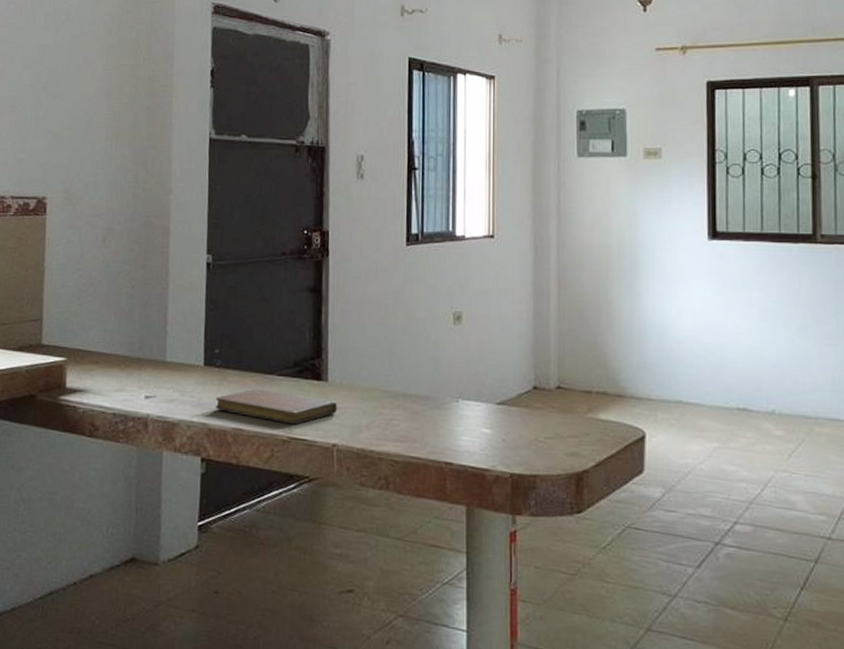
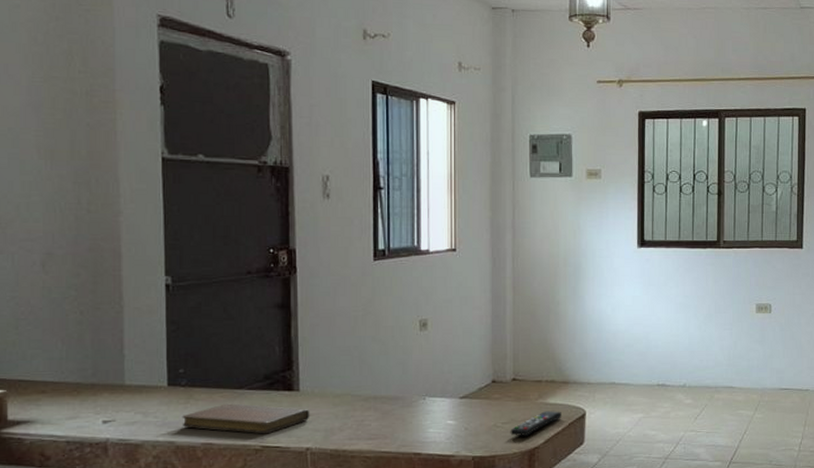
remote control: none [554,428,616,456] -> present [510,411,561,436]

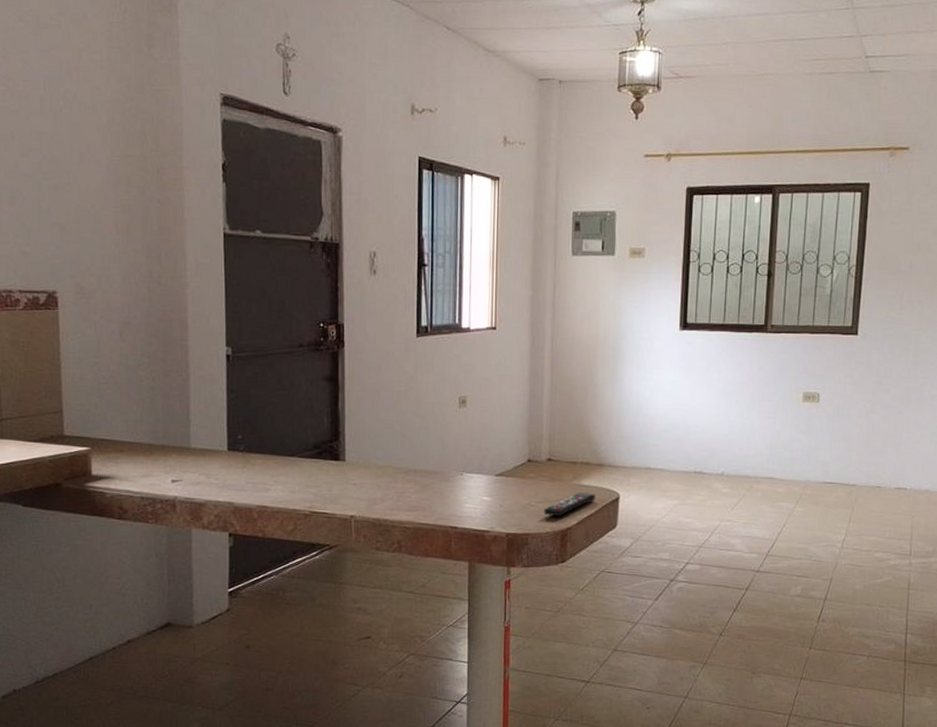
notebook: present [182,403,310,434] -> none [240,469,355,500]

